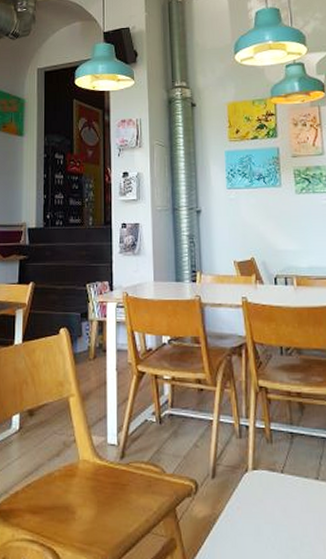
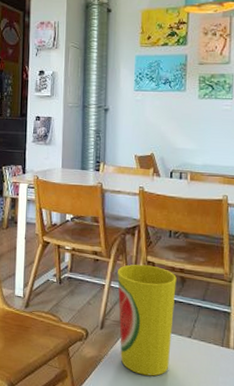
cup: none [226,391,297,536] -> present [117,264,177,376]

